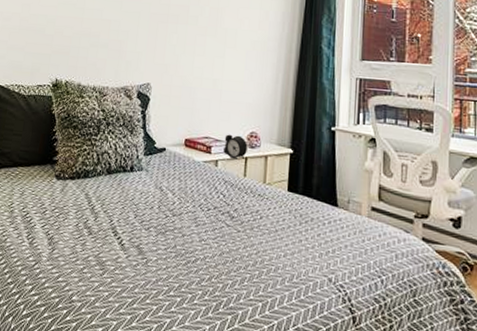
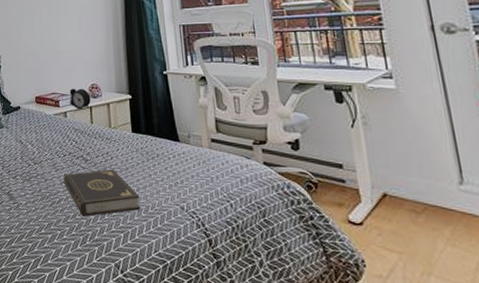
book: none [203,229,285,281] -> present [63,169,140,217]

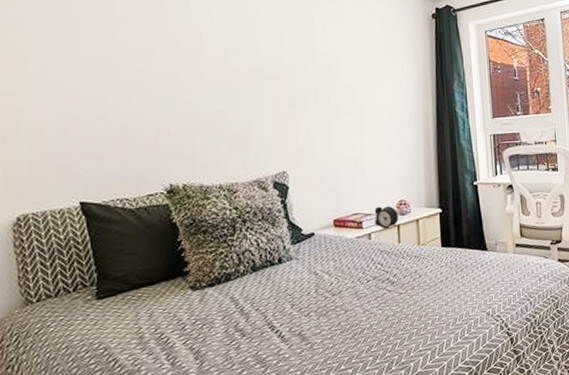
book: present [63,169,140,217] -> none [366,287,448,342]

